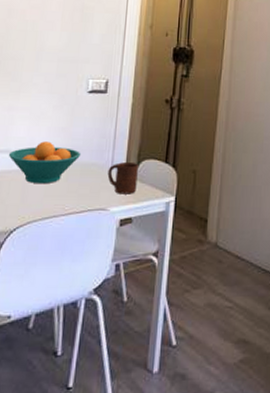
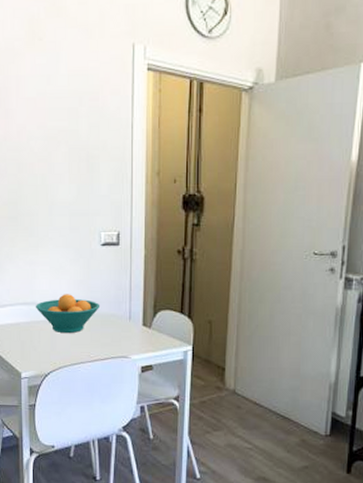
cup: present [107,162,138,194] -> none [126,313,155,343]

